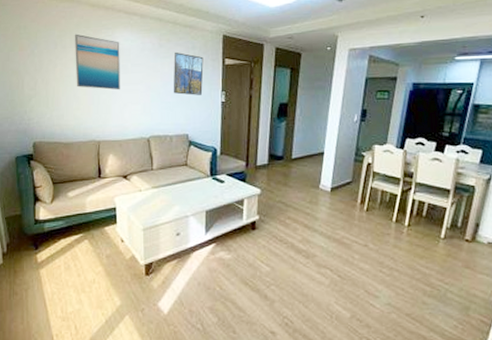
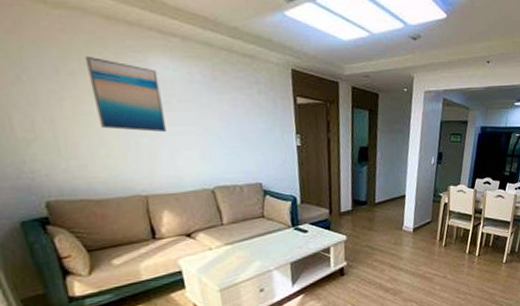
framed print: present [173,52,204,96] -> none [233,86,274,139]

